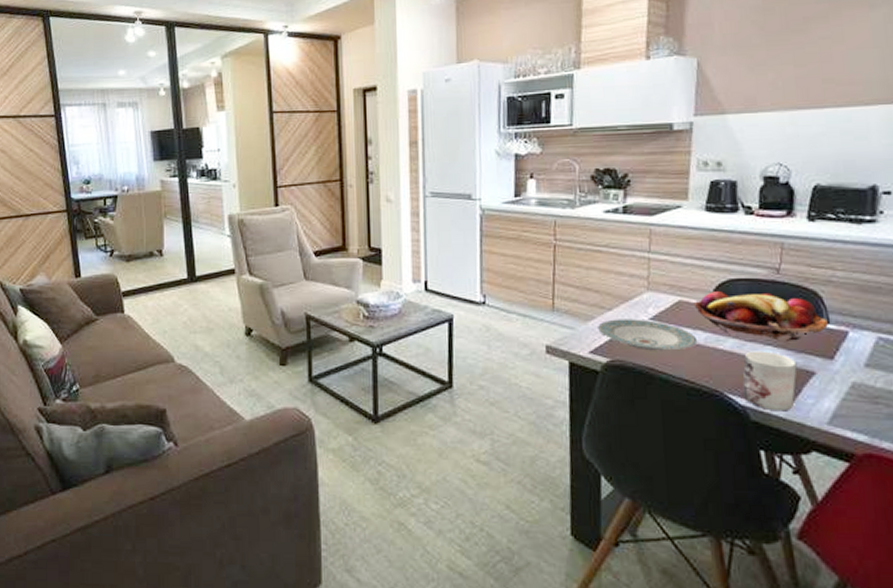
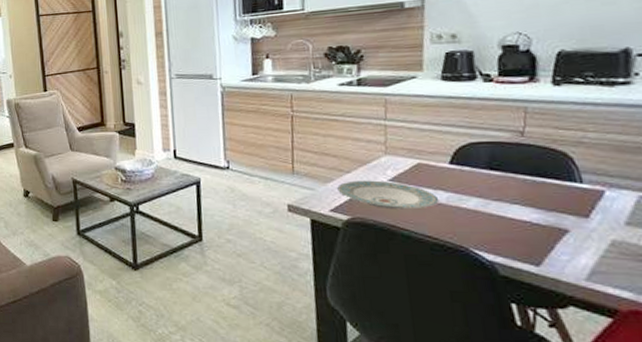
fruit basket: present [693,291,828,341] -> none [433,154,581,200]
mug: present [742,351,797,412] -> none [488,209,548,267]

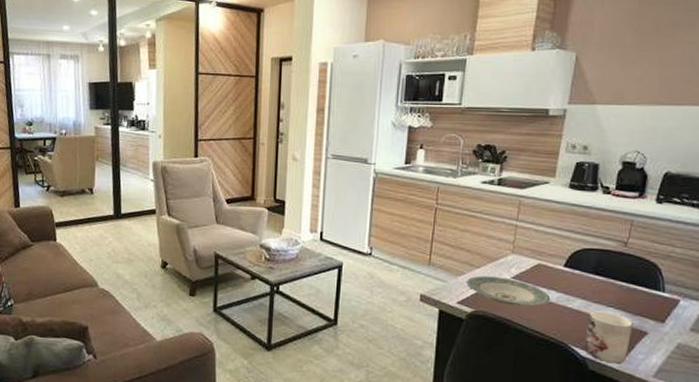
mug: none [488,209,548,267] -> present [583,311,633,364]

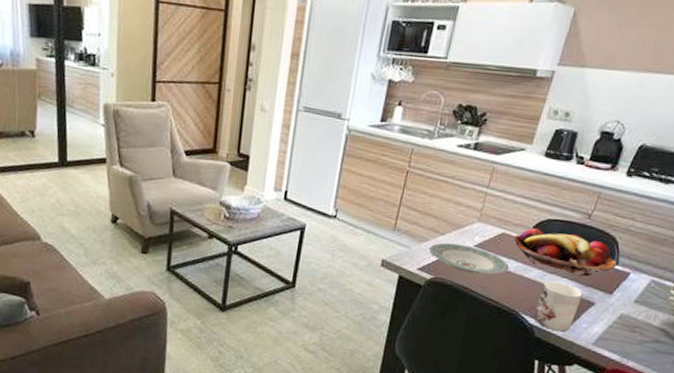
fruit basket: none [550,258,663,305] -> present [513,228,617,277]

